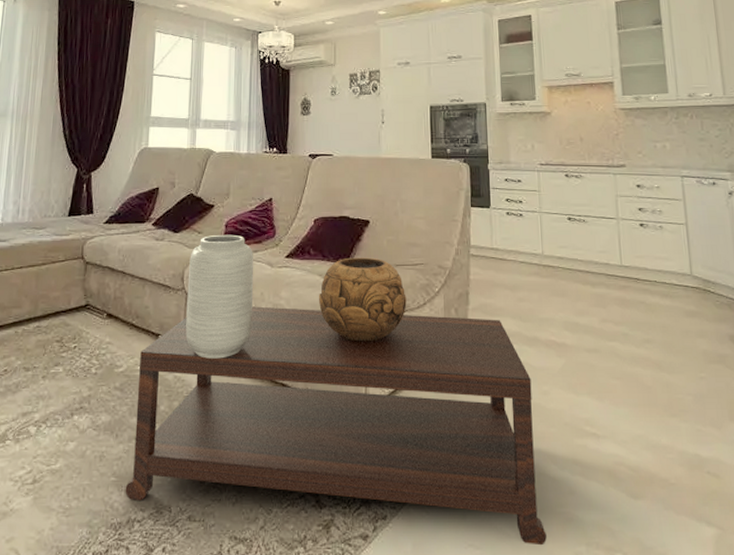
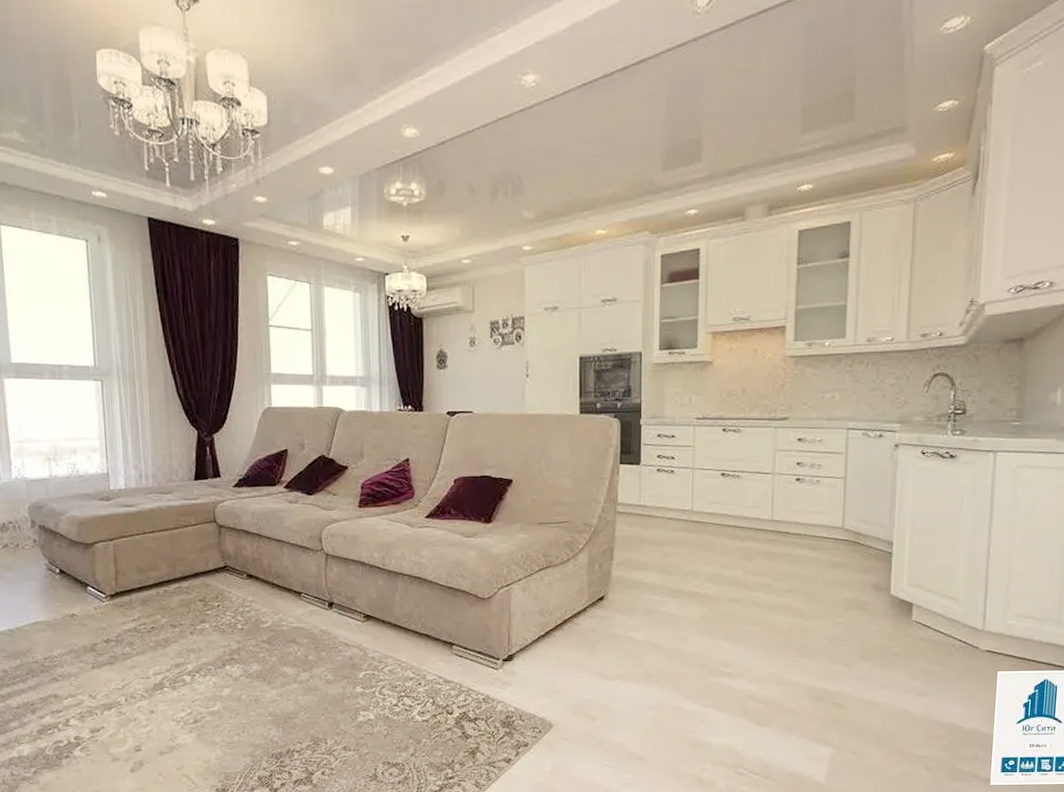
coffee table: present [125,306,547,546] -> none [282,565,676,764]
vase: present [186,234,254,359] -> none [325,496,395,614]
decorative bowl: present [318,257,407,342] -> none [460,516,550,596]

